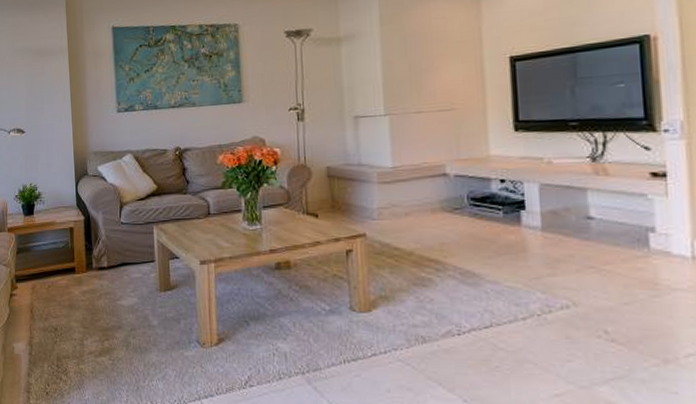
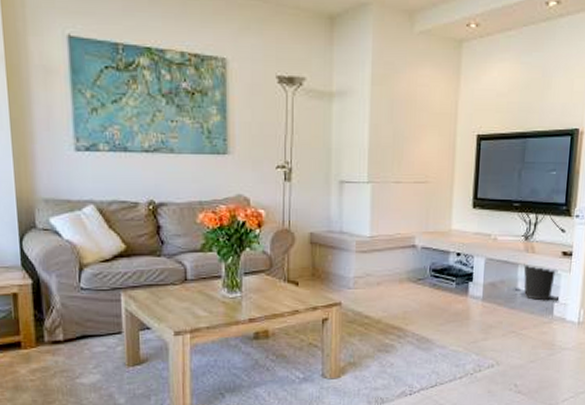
wastebasket: none [595,188,645,230] -> present [523,263,556,300]

